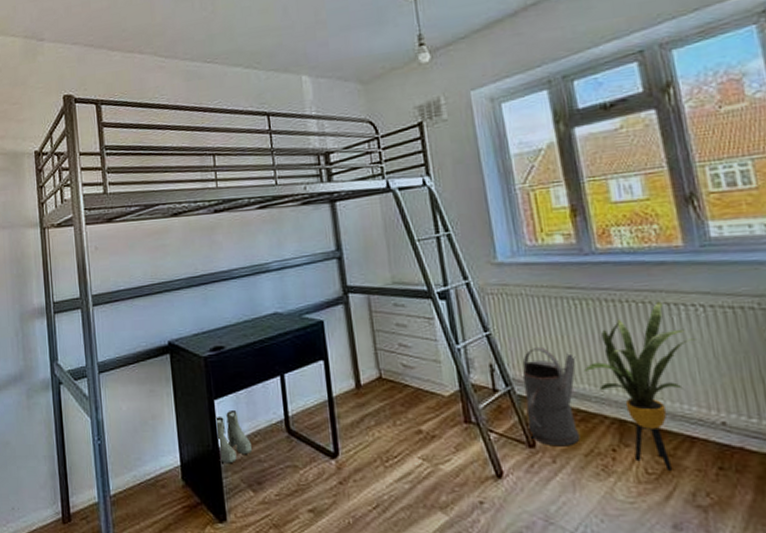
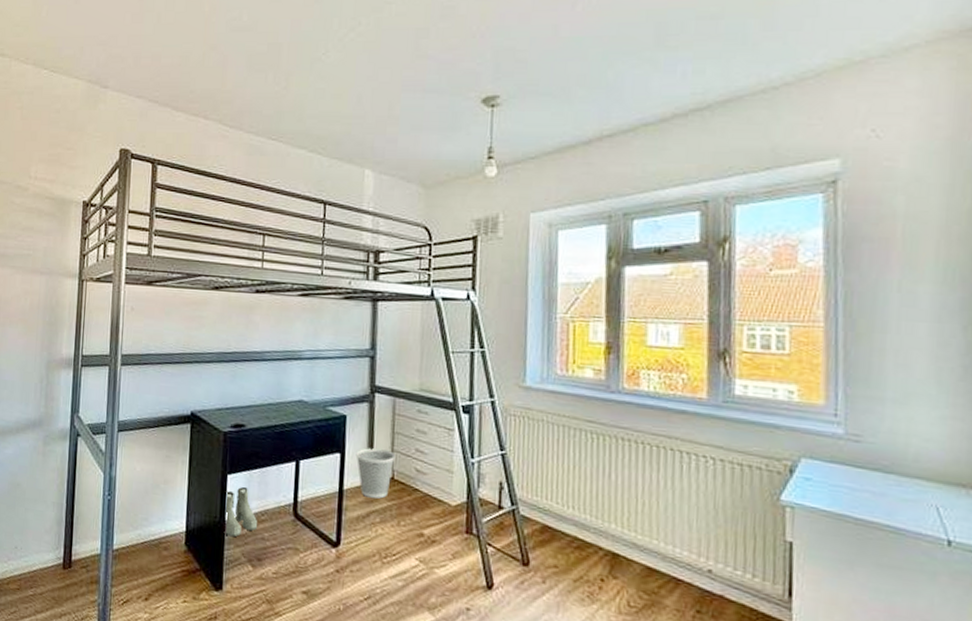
wastebasket: none [339,348,380,401] -> present [355,448,396,499]
watering can: present [522,346,581,447] -> none [525,472,583,570]
house plant: present [583,301,698,471] -> none [587,447,702,607]

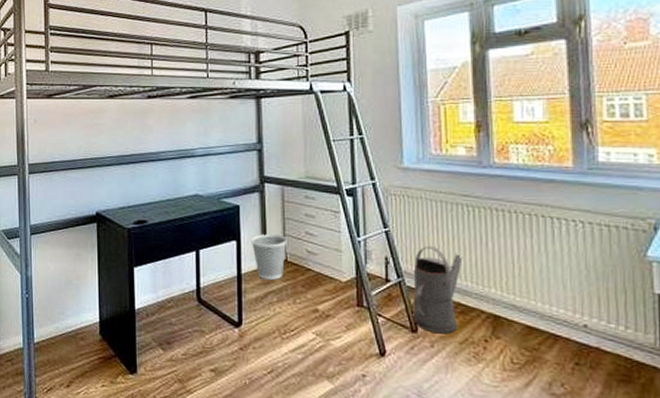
boots: present [224,486,258,537] -> none [134,277,165,324]
watering can: none [525,472,583,570] -> present [413,245,463,334]

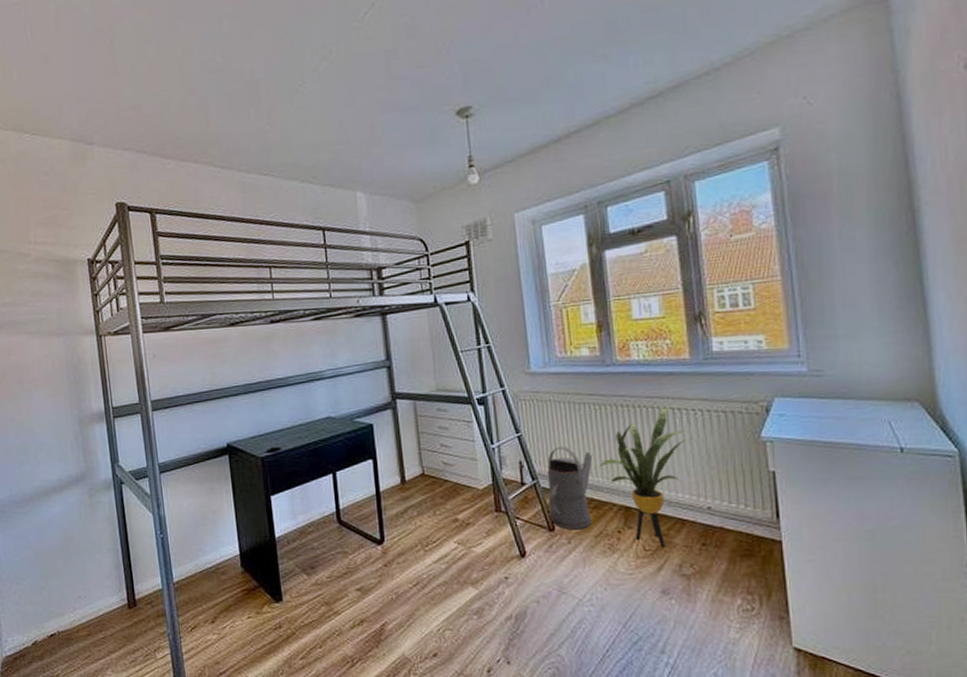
wastebasket: present [250,233,288,280] -> none [386,448,423,495]
house plant: none [468,214,573,362] -> present [598,406,694,547]

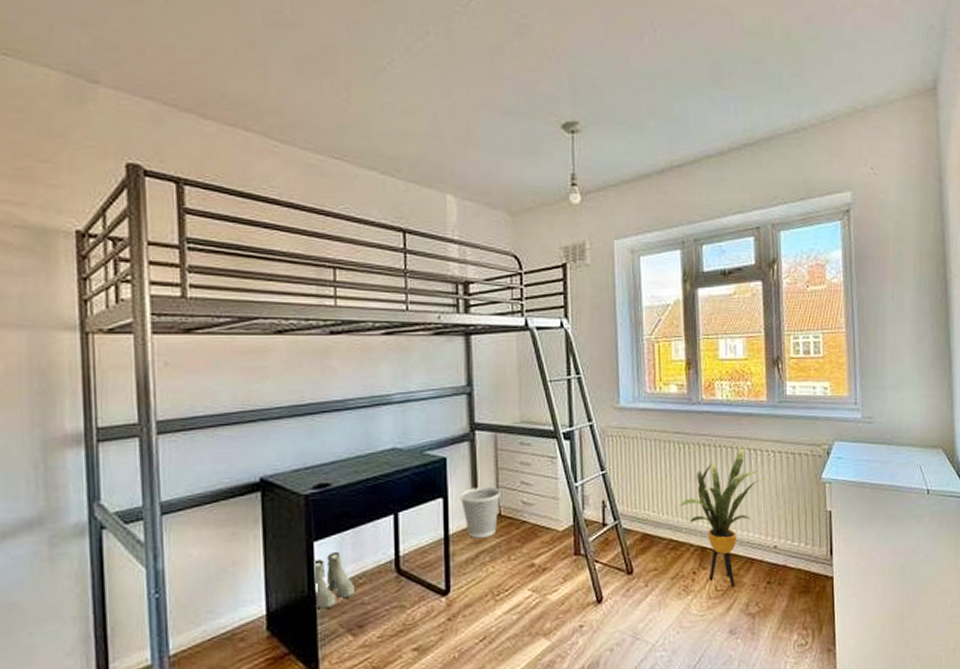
boots: none [272,504,307,552] -> present [314,551,356,610]
wastebasket: none [386,448,423,495] -> present [459,486,501,538]
watering can: present [547,446,593,530] -> none [629,484,675,572]

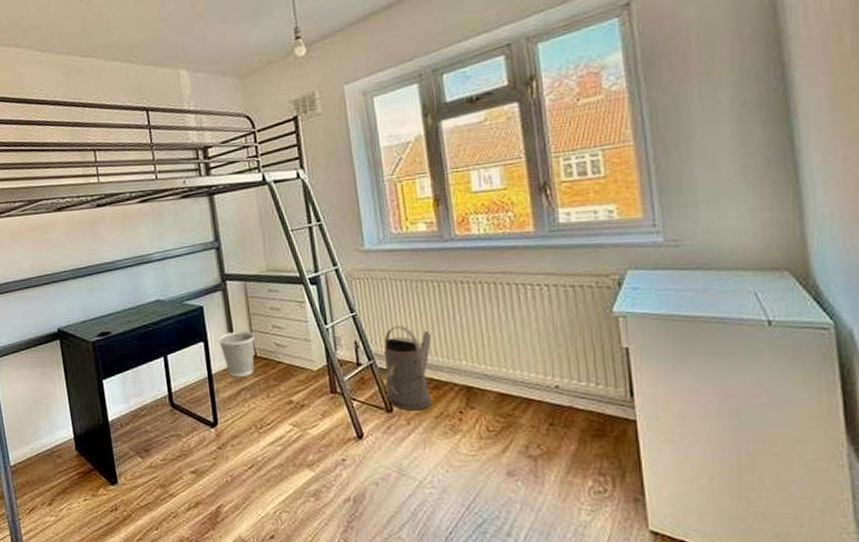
boots: present [314,551,356,610] -> none [104,388,140,435]
watering can: none [629,484,675,572] -> present [383,325,432,411]
house plant: present [679,447,766,587] -> none [437,282,540,428]

